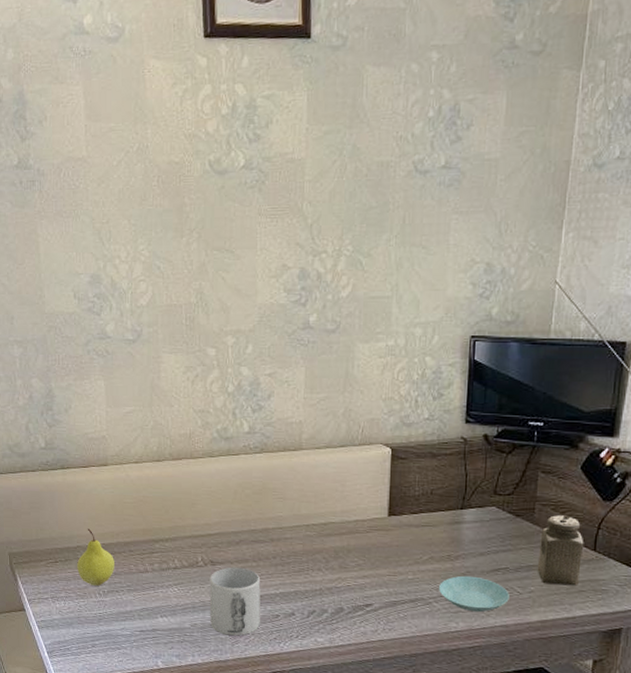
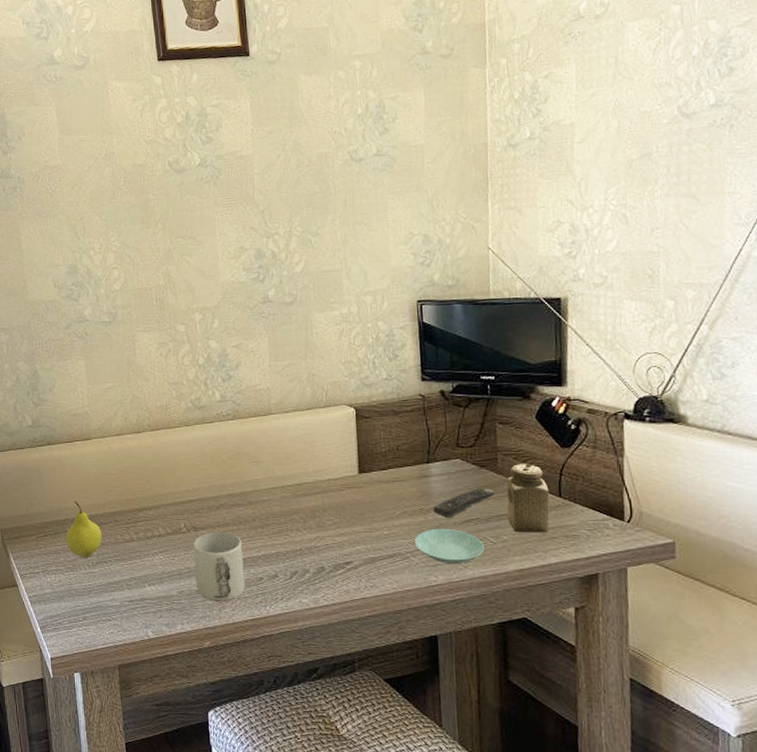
remote control: none [462,537,527,566] -> present [433,488,494,518]

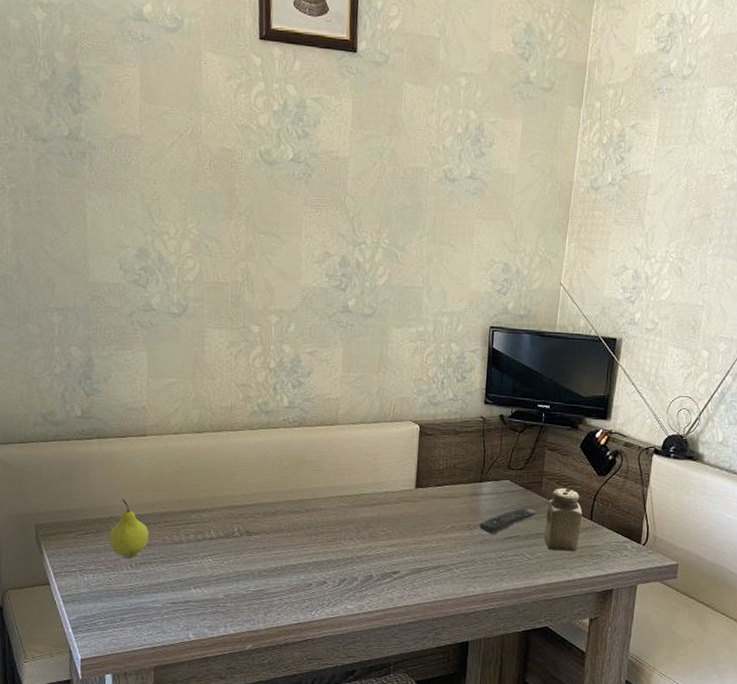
mug: present [193,531,245,601] -> none [244,537,295,606]
saucer: present [415,528,484,565] -> none [459,543,520,577]

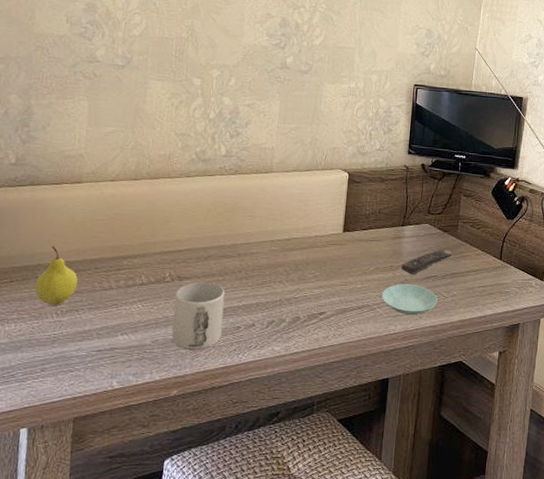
mug: none [244,537,295,606] -> present [172,281,226,350]
saucer: none [459,543,520,577] -> present [382,283,437,316]
salt shaker: present [543,488,583,552] -> none [459,231,493,289]

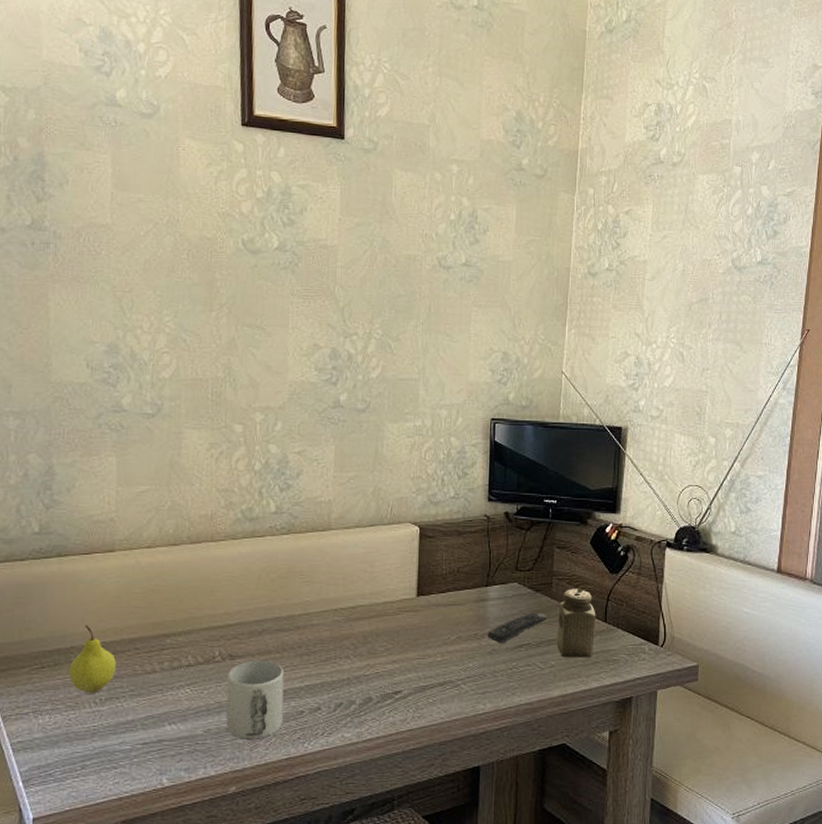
saucer: present [382,283,437,316] -> none [467,654,532,692]
salt shaker: none [459,231,493,289] -> present [556,589,596,658]

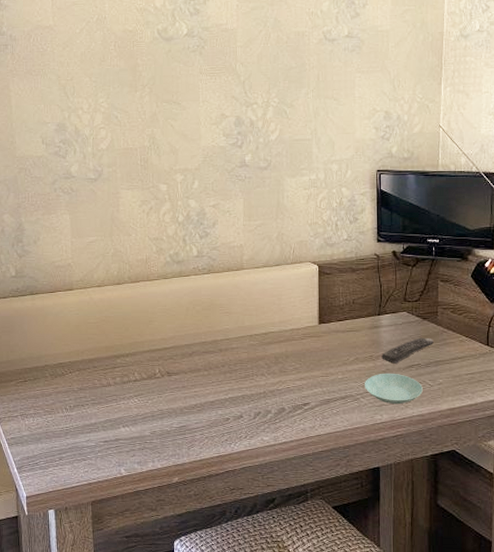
fruit: present [69,625,116,693] -> none [45,348,80,401]
mug: present [226,660,285,740] -> none [166,376,213,440]
saucer: none [467,654,532,692] -> present [365,373,423,405]
salt shaker: present [556,589,596,658] -> none [443,317,479,377]

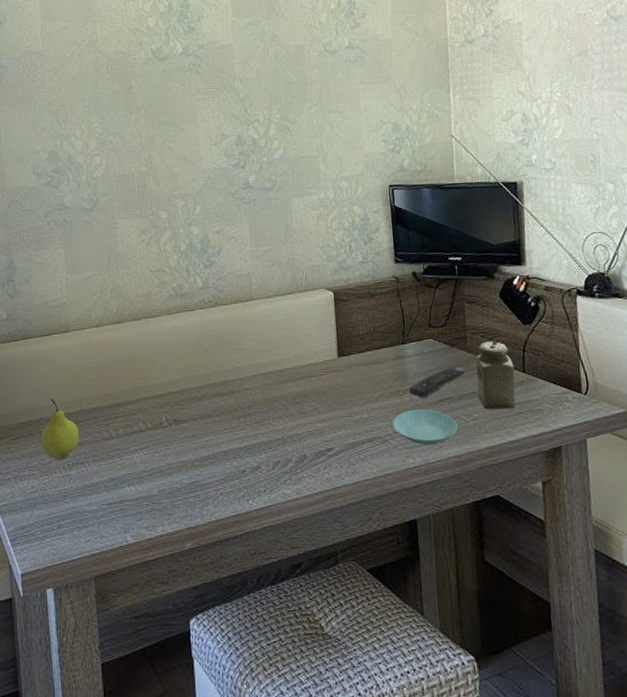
fruit: none [45,348,80,401] -> present [40,398,79,459]
salt shaker: none [443,317,479,377] -> present [475,341,516,410]

